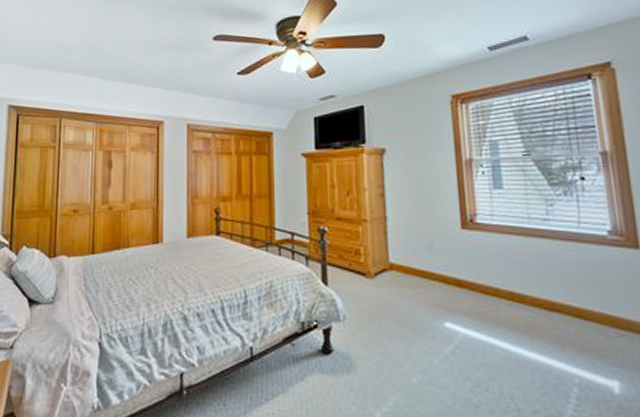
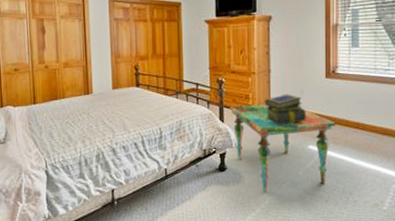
side table: none [334,262,481,389] -> present [229,104,336,193]
stack of books: none [381,249,439,292] -> present [264,94,306,125]

